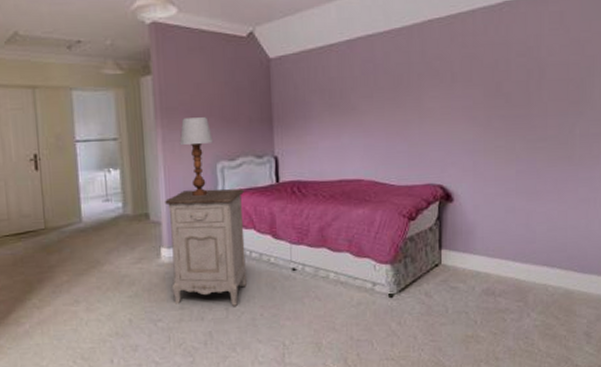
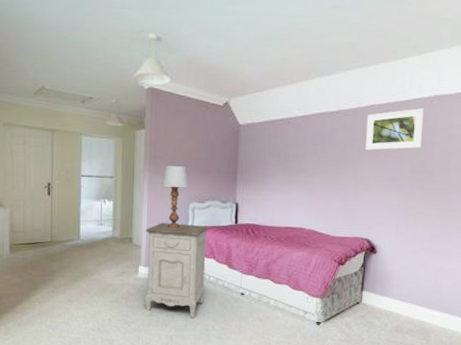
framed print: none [425,18,494,76] -> present [365,108,425,150]

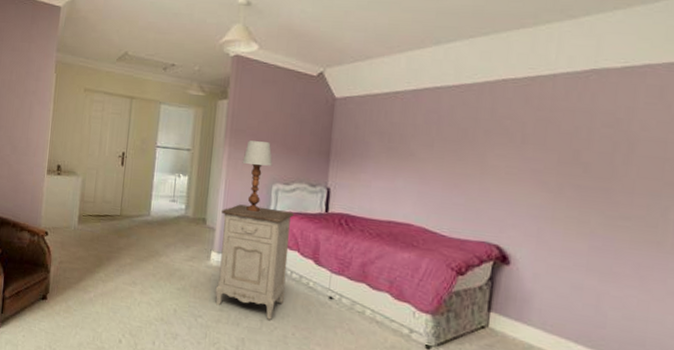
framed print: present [365,108,425,150] -> none [495,84,578,135]

